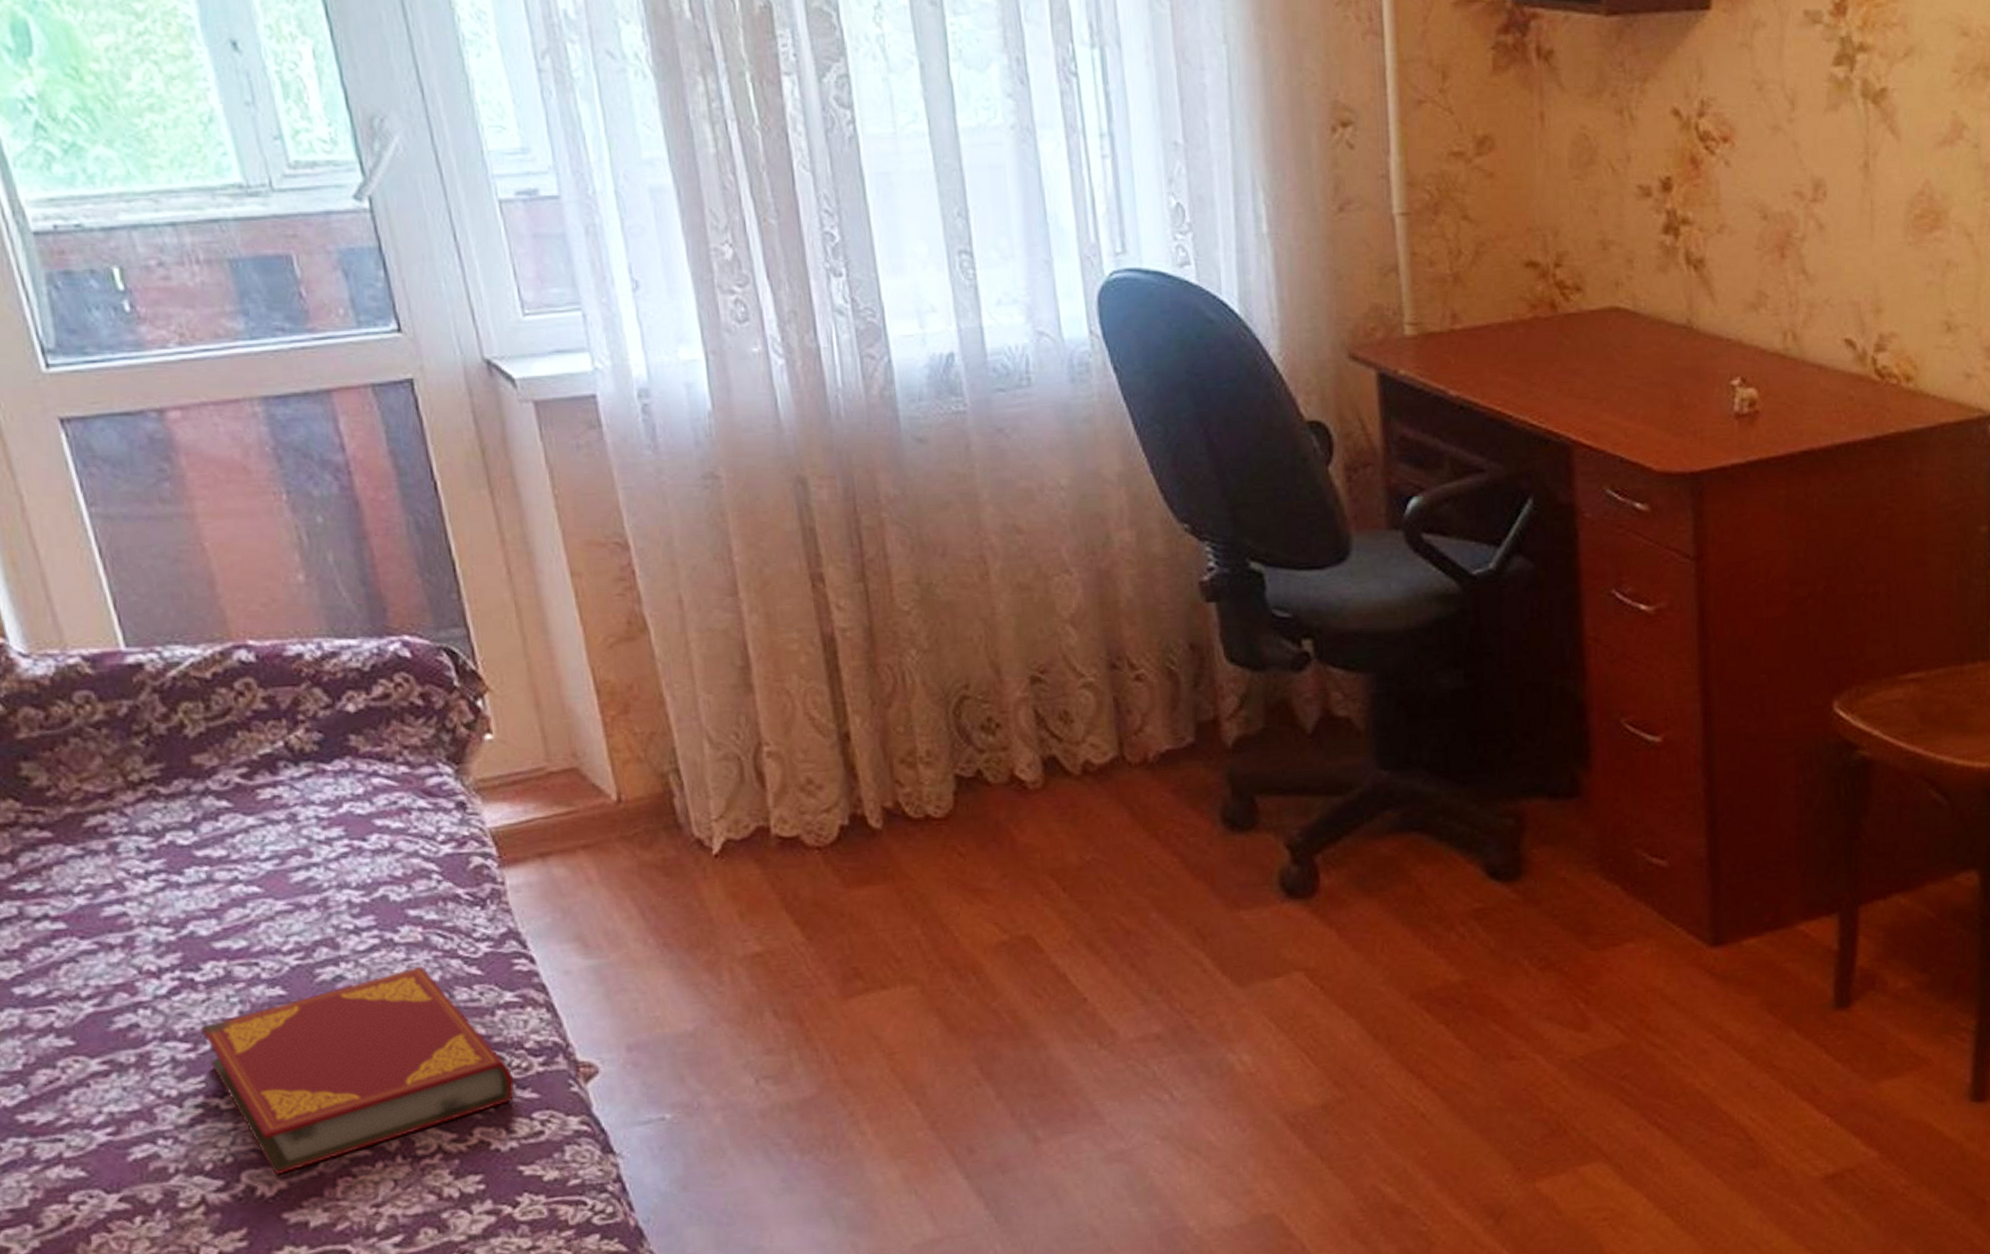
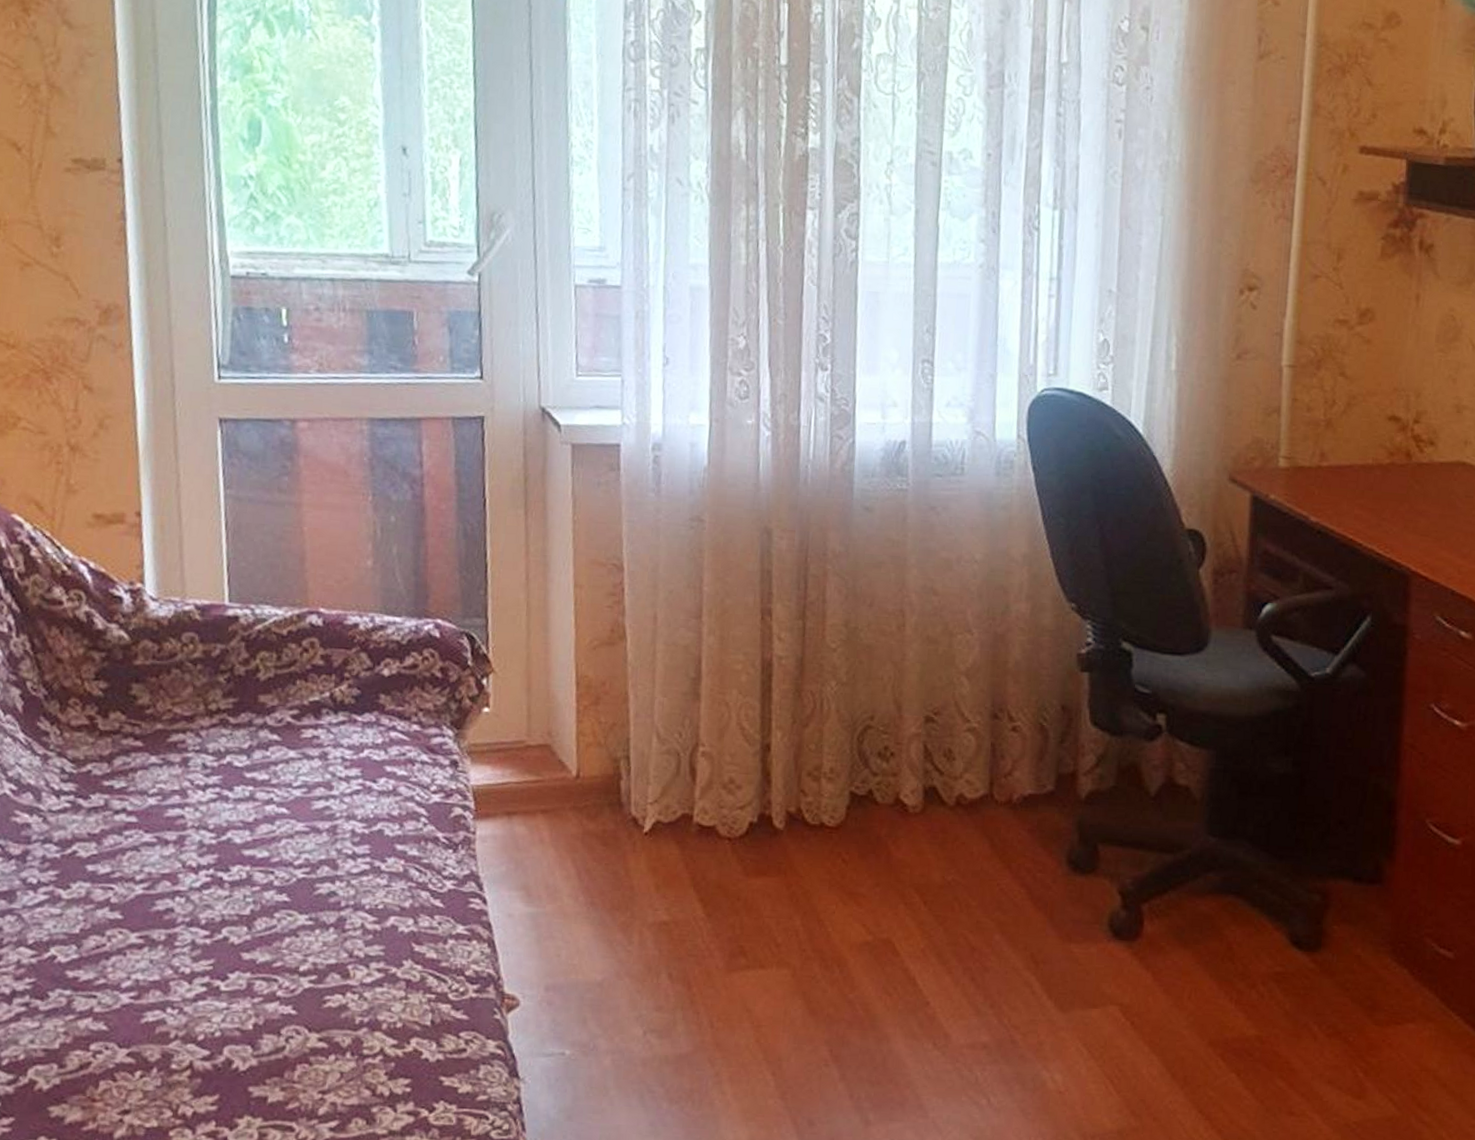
hardback book: present [200,966,515,1176] -> none [219,893,451,1054]

